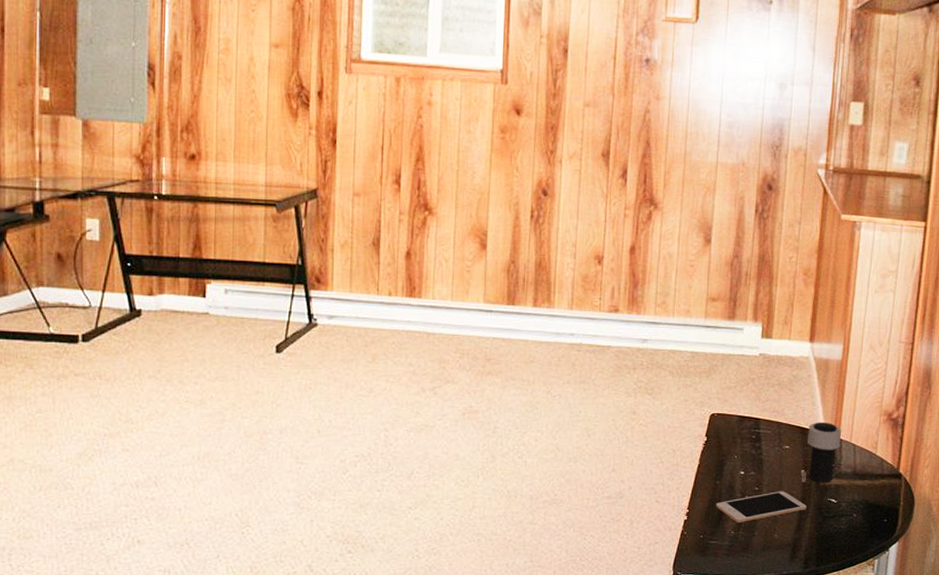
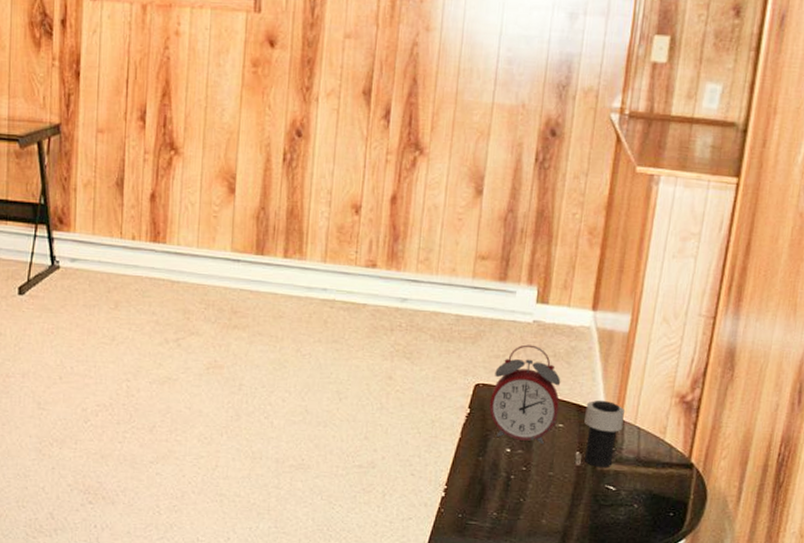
cell phone: present [715,491,807,523] -> none [477,473,581,504]
alarm clock: none [724,376,786,465] -> present [489,344,561,444]

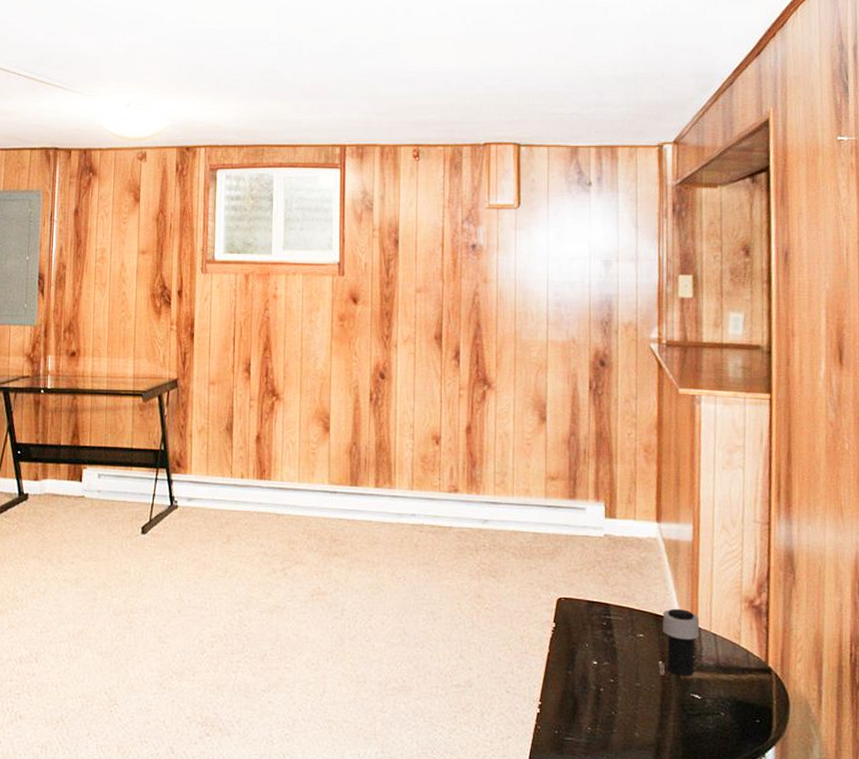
alarm clock: present [489,344,561,444] -> none [573,558,637,655]

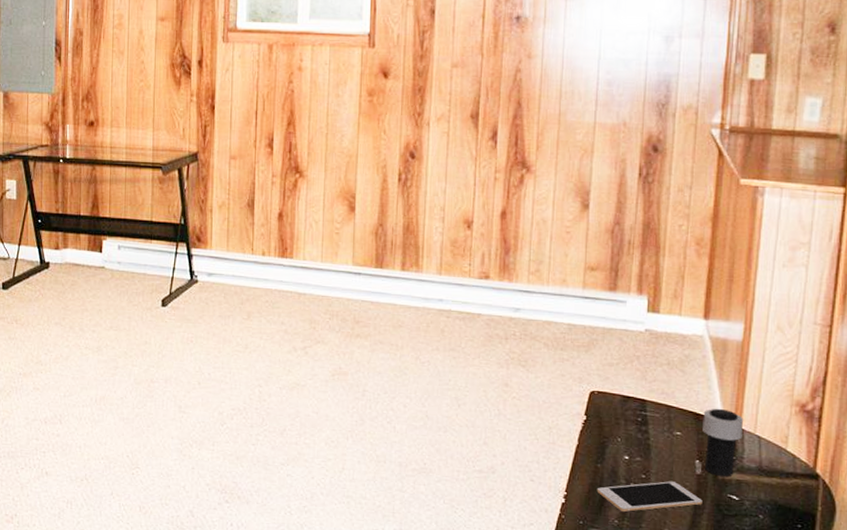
cell phone: none [569,684,668,718] -> present [596,481,703,512]

